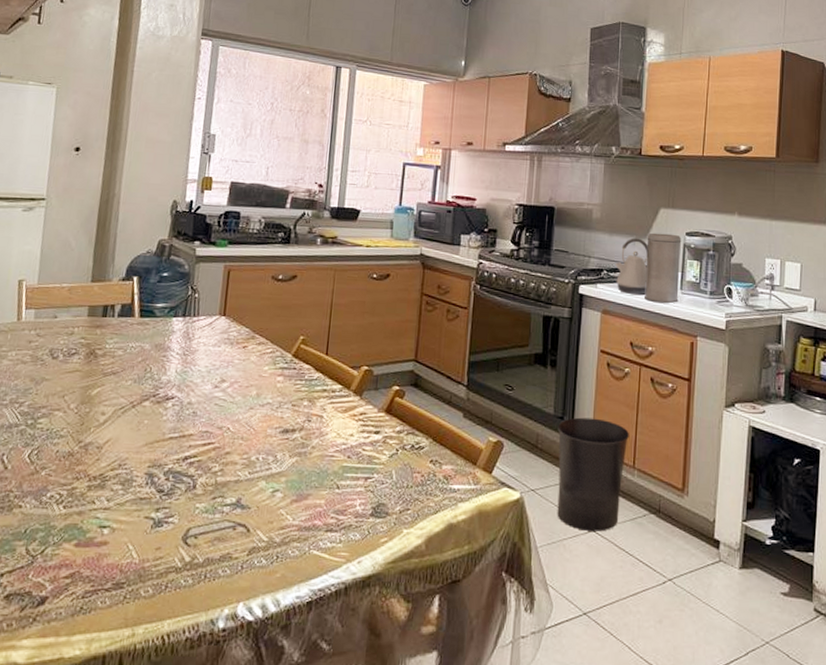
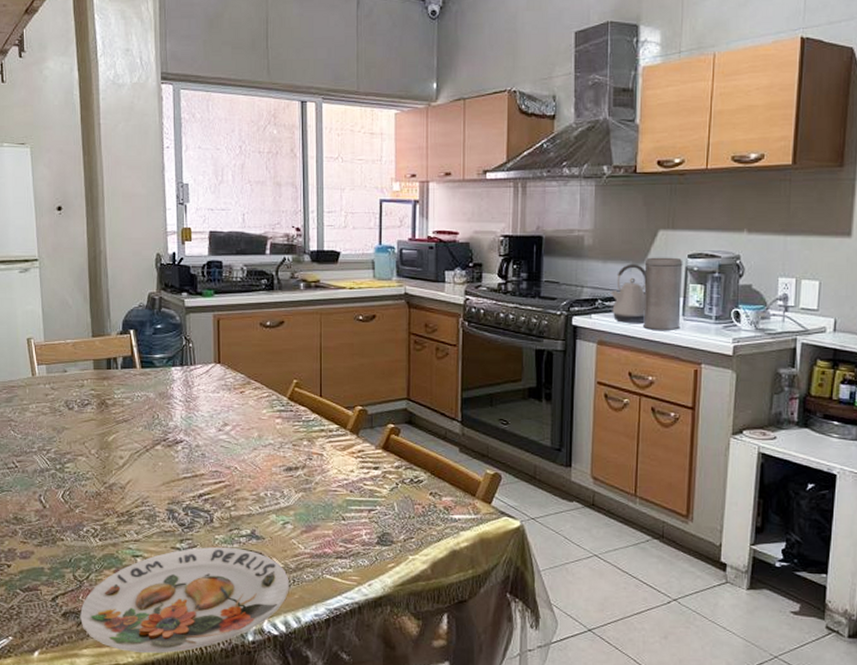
plate: none [25,517,273,644] -> present [80,547,289,653]
waste bin: present [557,417,629,532] -> none [555,449,630,556]

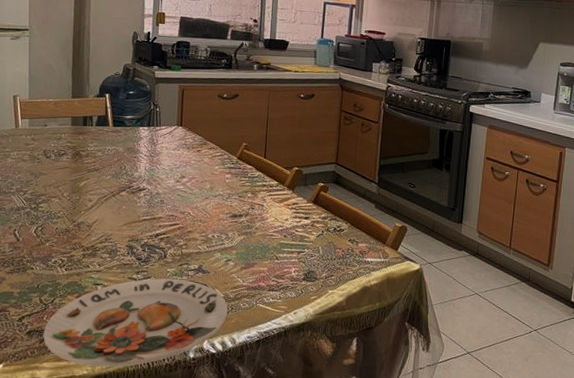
kettle: present [611,264,647,323] -> none [500,67,529,114]
canister: present [643,257,683,332] -> none [524,63,557,121]

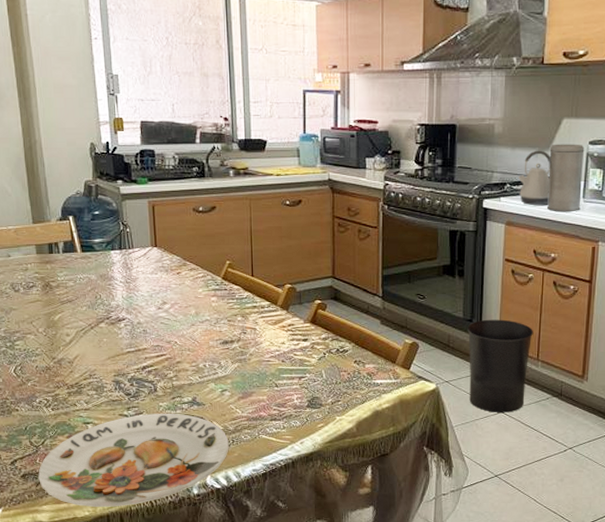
waste bin: none [448,209,507,294] -> present [467,319,533,413]
kettle: none [500,67,529,114] -> present [518,150,552,205]
canister: none [524,63,557,121] -> present [547,144,585,212]

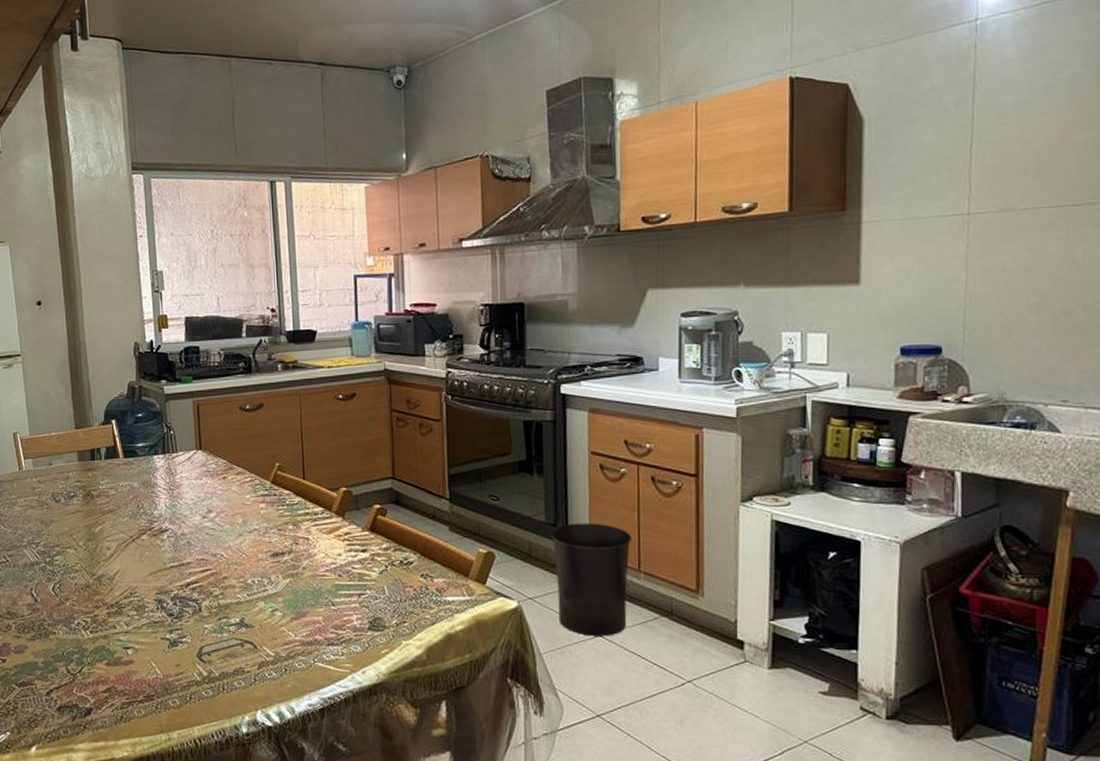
plate: present [38,413,229,507] -> none [74,636,282,747]
kettle: present [518,150,552,205] -> none [600,326,638,389]
canister: present [547,144,585,212] -> none [634,317,677,396]

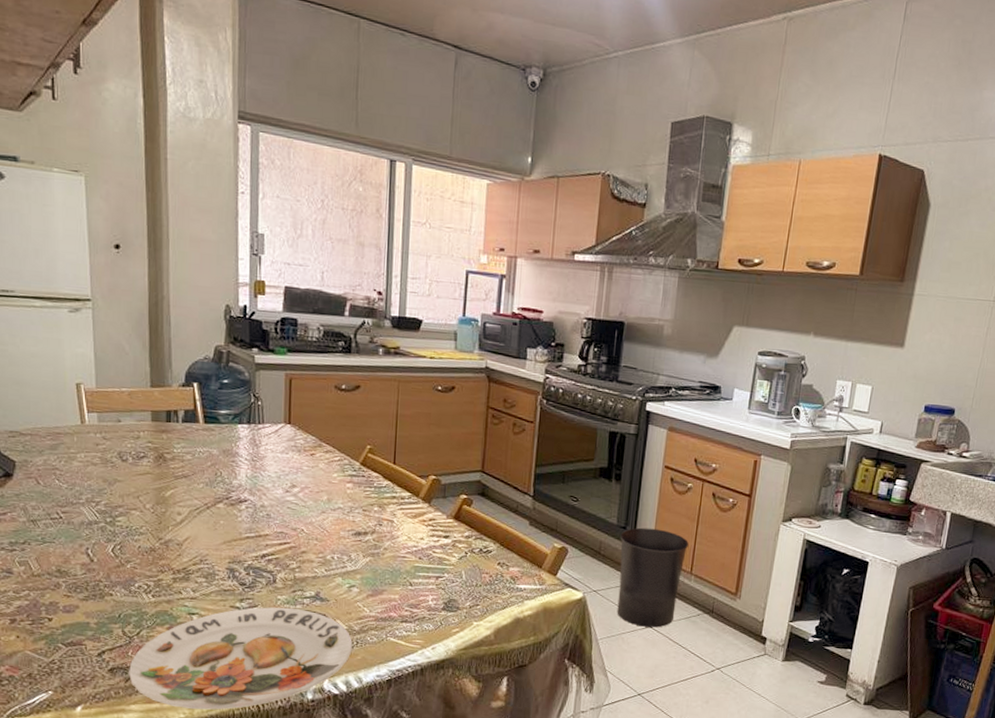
plate: none [74,636,282,747] -> present [129,607,353,710]

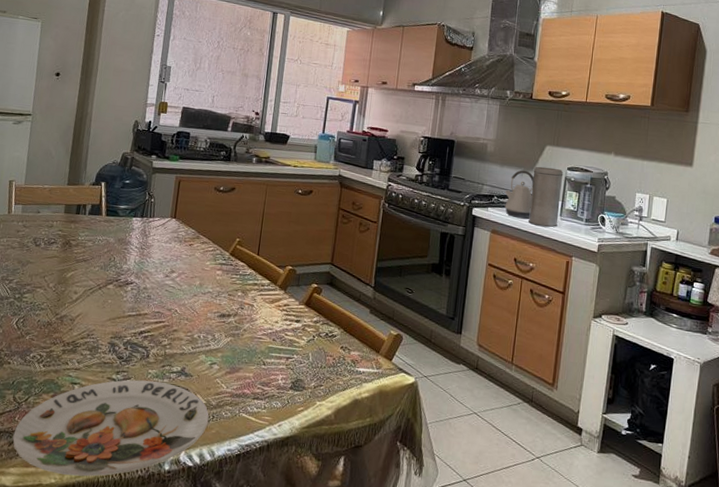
waste bin: present [617,527,689,628] -> none [445,319,510,414]
kettle: none [684,356,720,413] -> present [505,170,535,219]
canister: none [711,351,754,423] -> present [528,166,564,228]

